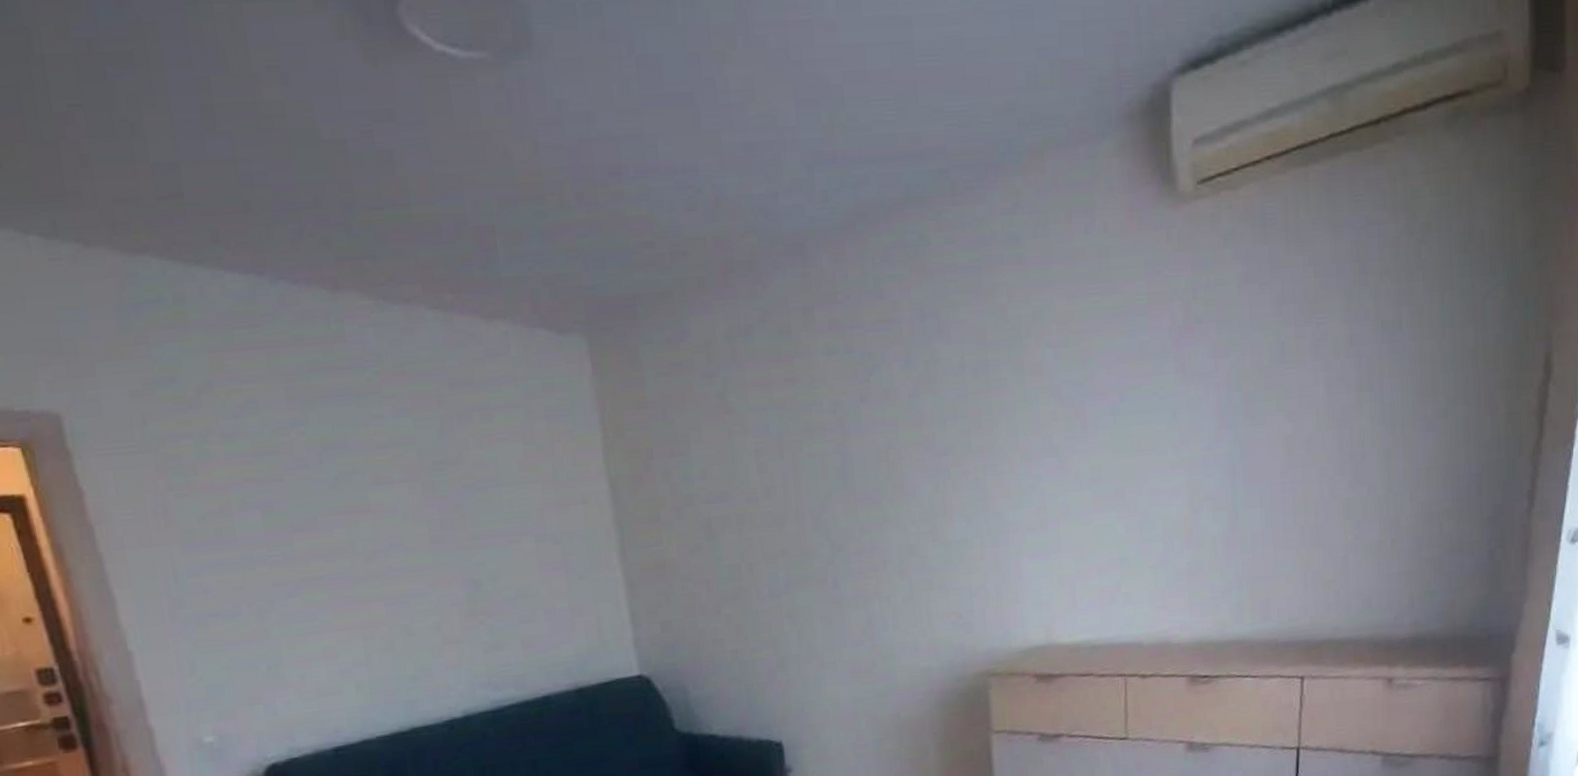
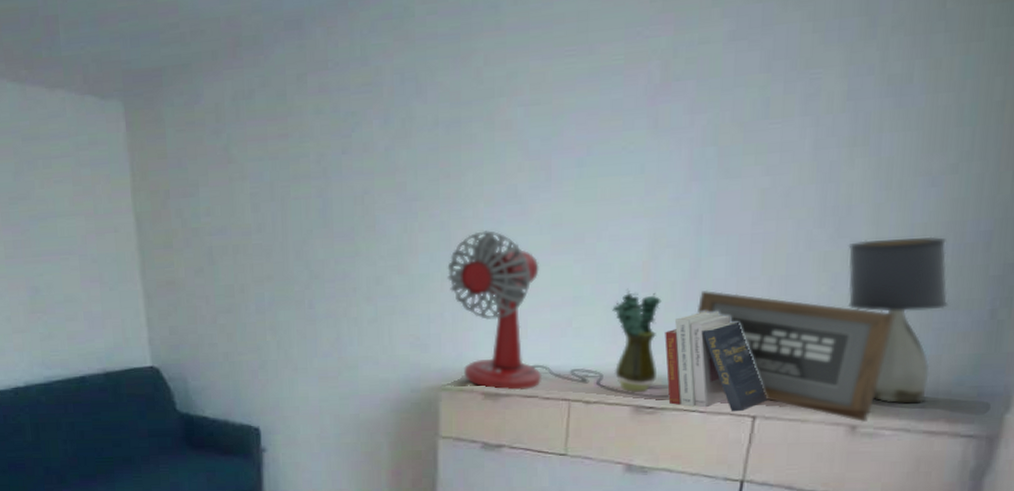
electric fan: none [986,487,1223,671] -> present [447,230,670,399]
vase: none [1159,546,1209,662] -> present [612,288,662,393]
books: none [1212,566,1313,674] -> present [664,311,768,412]
picture frame: none [1239,543,1414,675] -> present [696,289,896,423]
table lamp: none [1366,480,1455,651] -> present [847,236,949,403]

